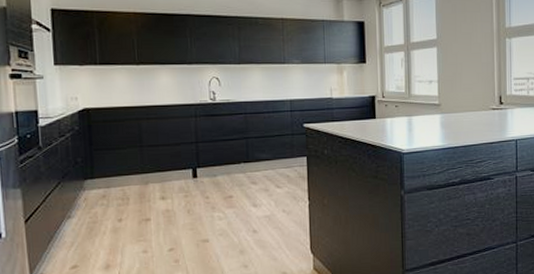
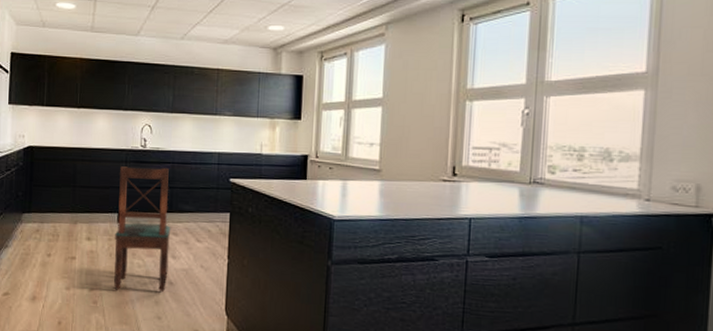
dining chair: none [190,120,251,246] -> present [114,166,171,292]

